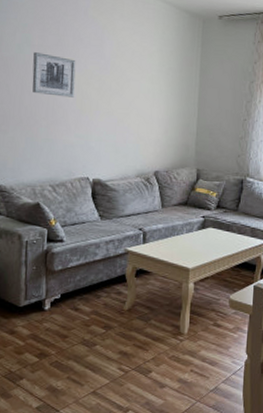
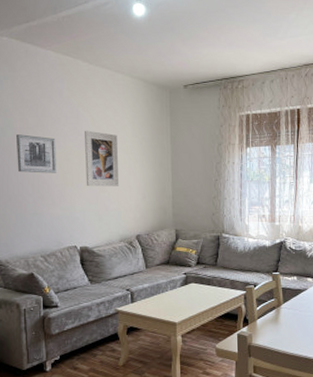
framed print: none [105,54,143,117] -> present [84,130,120,187]

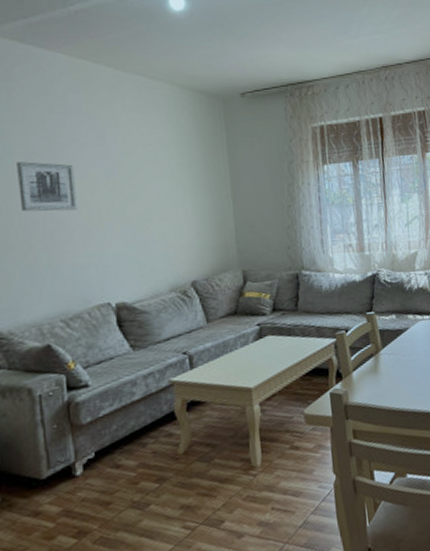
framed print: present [84,130,120,187] -> none [112,152,165,225]

